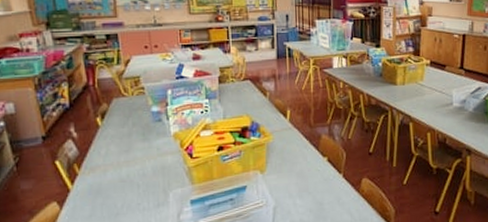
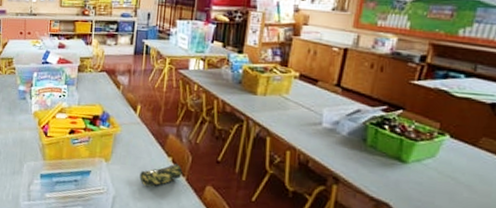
pencil case: none [298,162,339,191] -> present [140,163,183,187]

